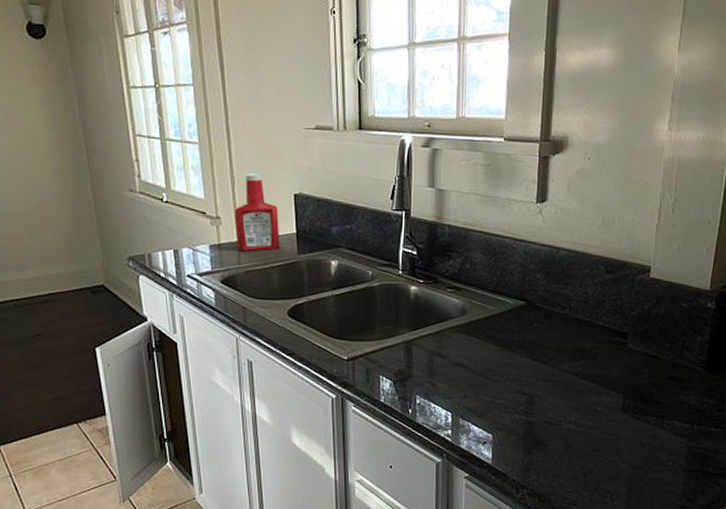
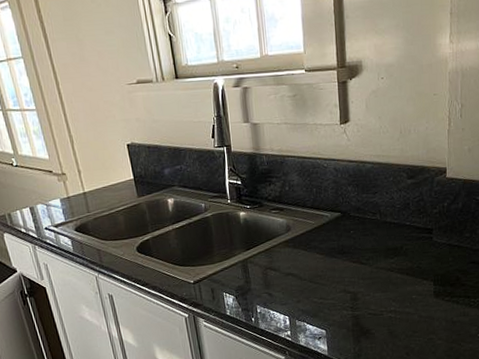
ketchup bottle: present [234,173,280,251] -> none [76,130,121,201]

